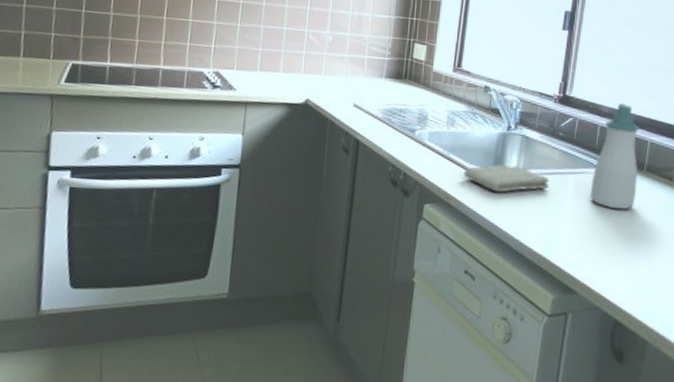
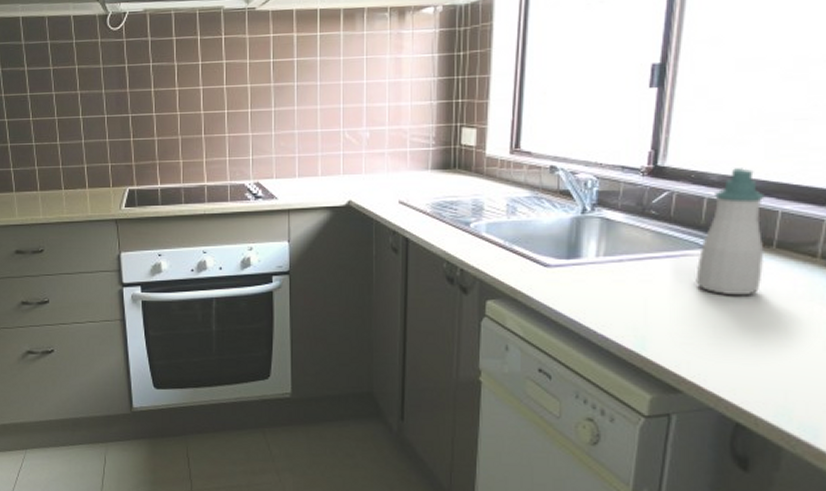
washcloth: present [463,164,550,193] -> none [530,252,641,284]

